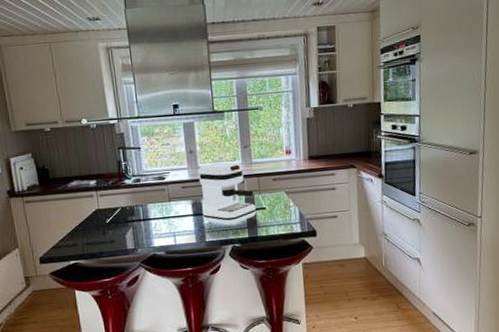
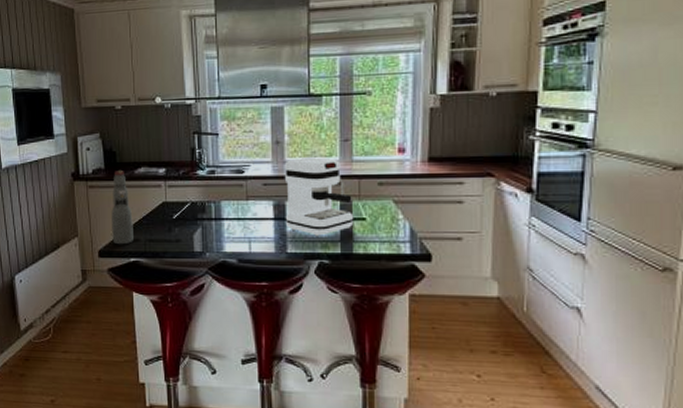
bottle: none [48,185,72,251] -> present [112,171,133,245]

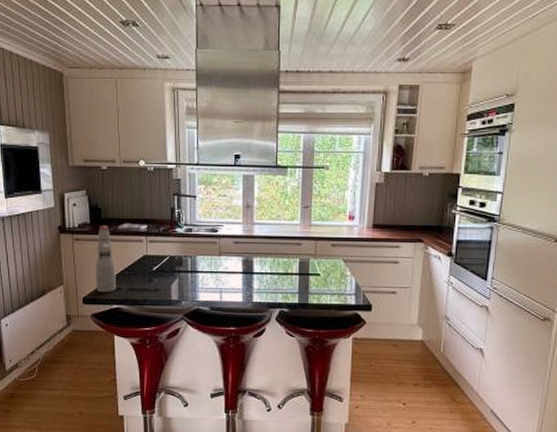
coffee maker: present [284,157,354,236] -> none [253,220,310,288]

